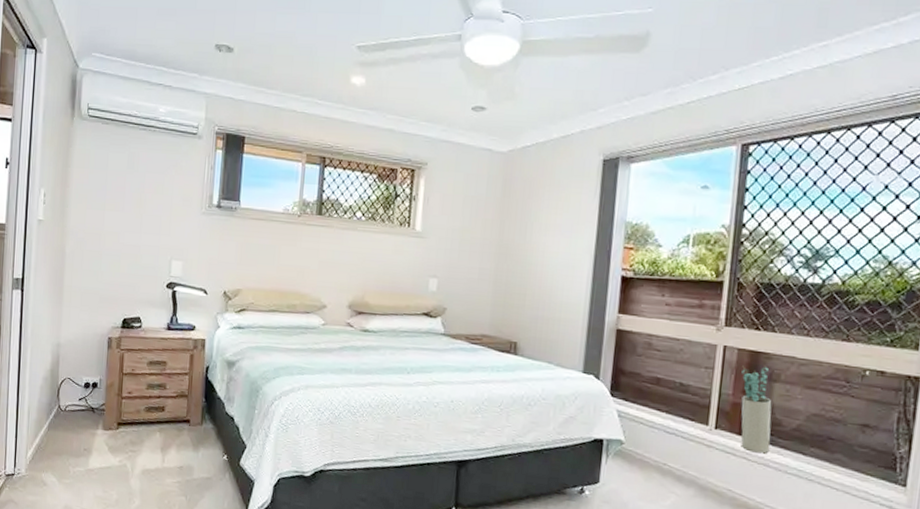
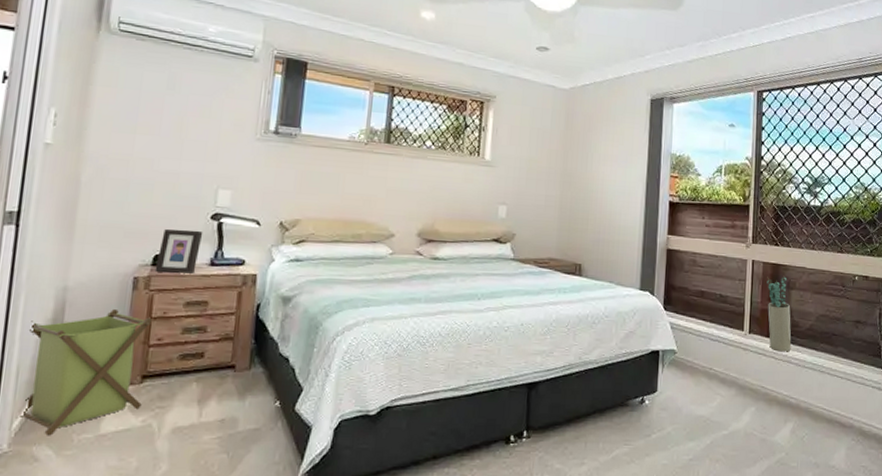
laundry basket: none [32,365,124,466] -> present [20,310,153,436]
picture frame: none [124,296,161,336] -> present [155,229,203,274]

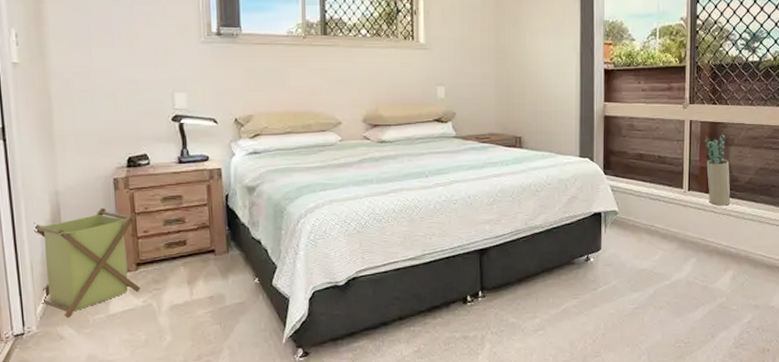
picture frame: present [155,229,203,274] -> none [130,132,168,172]

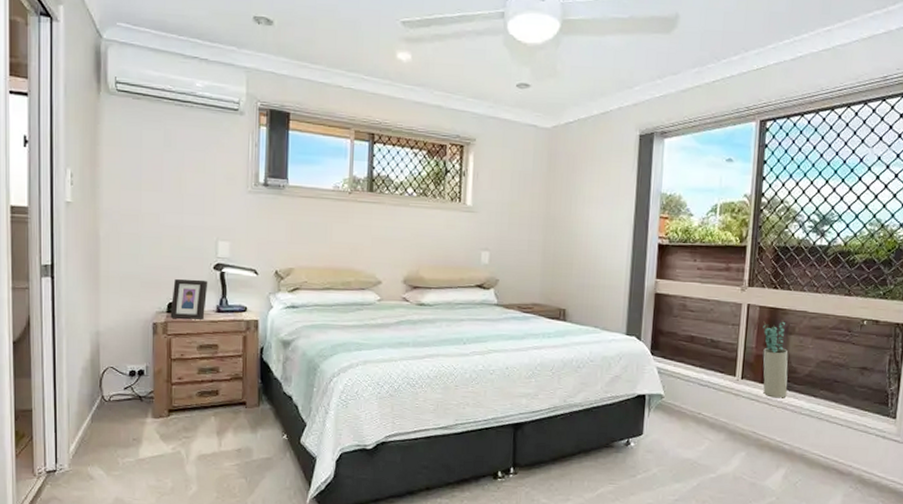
laundry basket: present [34,208,140,318] -> none [74,352,173,459]
picture frame: none [130,132,168,172] -> present [170,279,208,320]

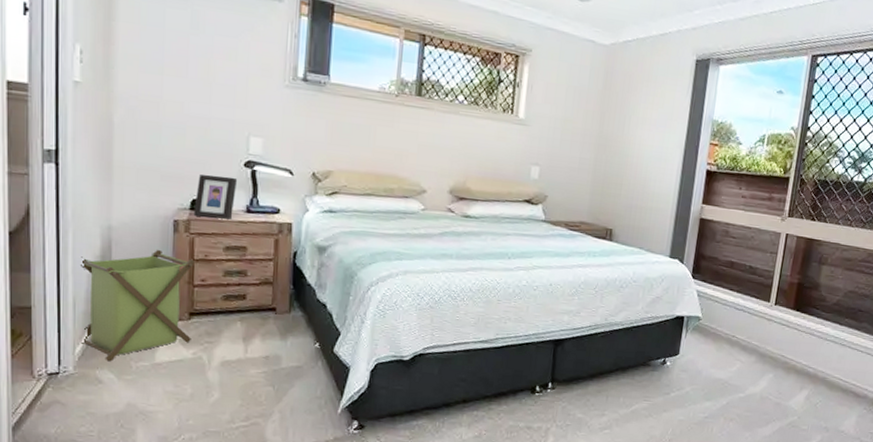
laundry basket: none [74,352,173,459] -> present [81,250,196,362]
vase: present [763,320,789,398] -> none [794,250,820,325]

